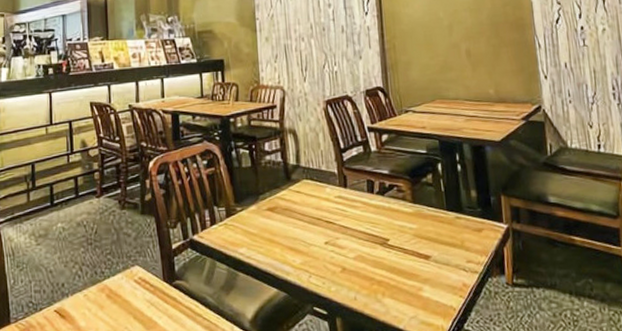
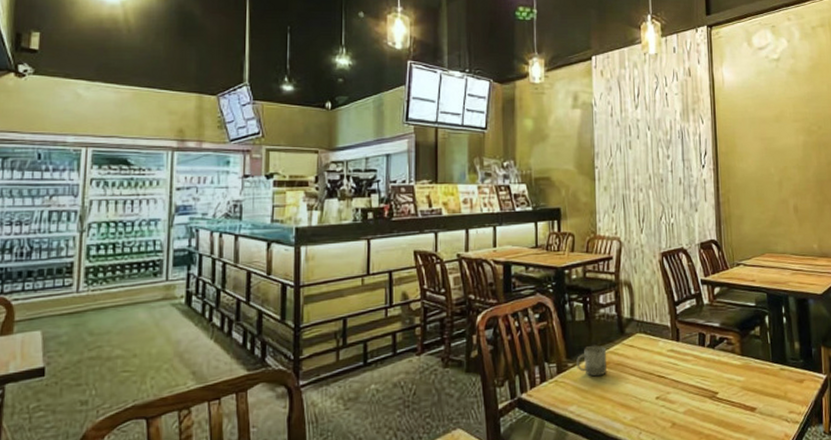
cup: none [244,190,275,221] -> present [576,345,608,377]

